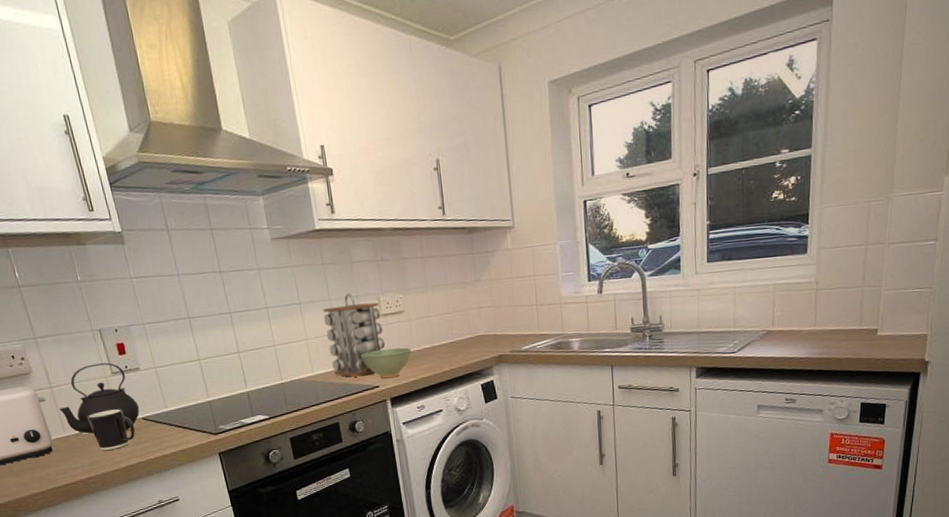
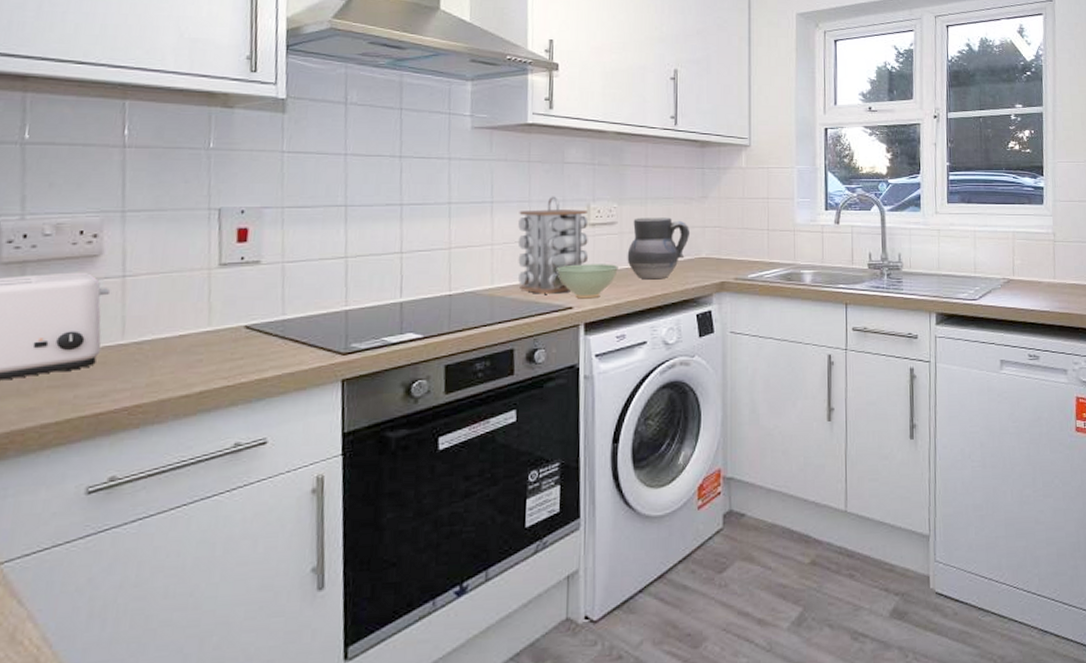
kettle: present [59,362,140,434] -> none [126,251,246,344]
mug: present [87,409,135,451] -> none [163,312,230,367]
ceramic jug: none [416,302,468,359] -> present [627,217,691,280]

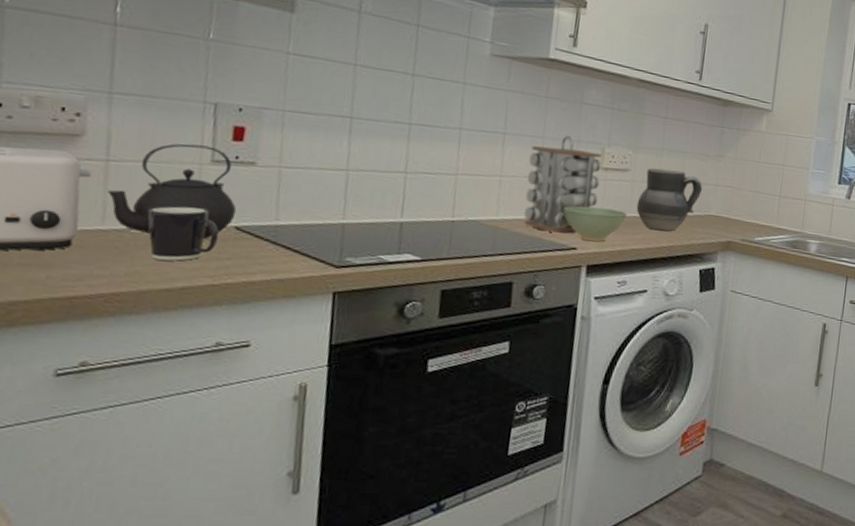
kettle: none [126,251,246,344] -> present [108,143,237,239]
mug: none [163,312,230,367] -> present [148,206,218,261]

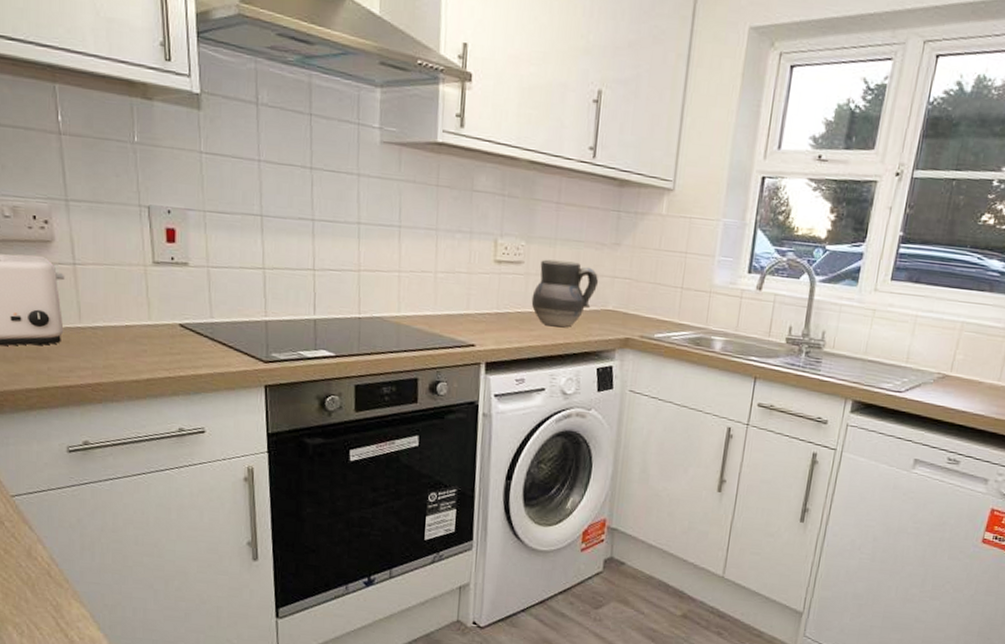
kettle: present [108,143,237,239] -> none [79,246,179,335]
mug: present [148,206,218,261] -> none [111,305,167,356]
spice rack: present [524,135,602,233] -> none [424,226,495,330]
bowl: present [564,206,627,242] -> none [461,301,522,339]

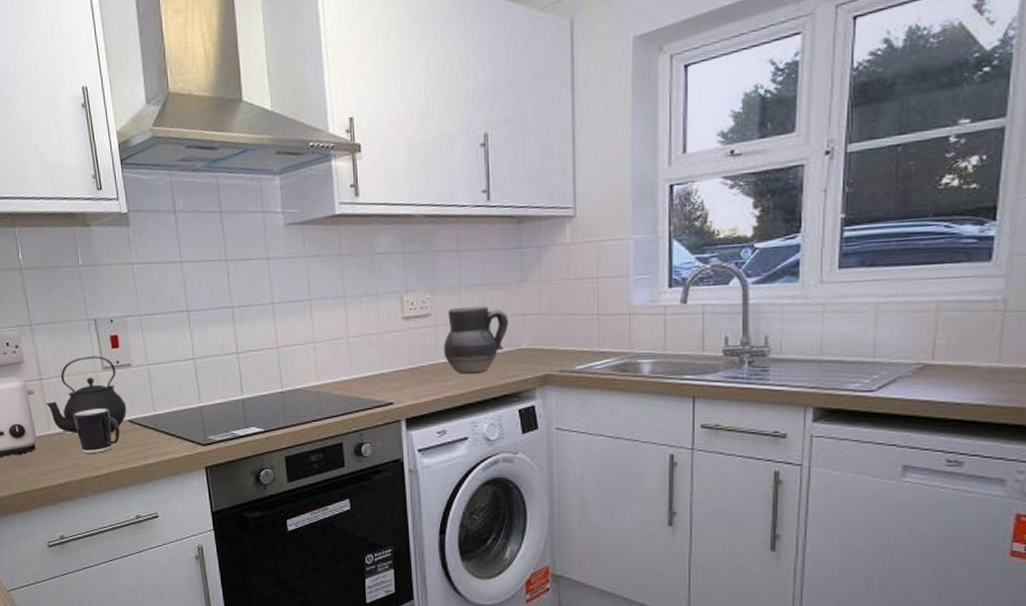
kettle: none [79,246,179,335] -> present [47,356,127,434]
mug: none [111,305,167,356] -> present [73,408,120,453]

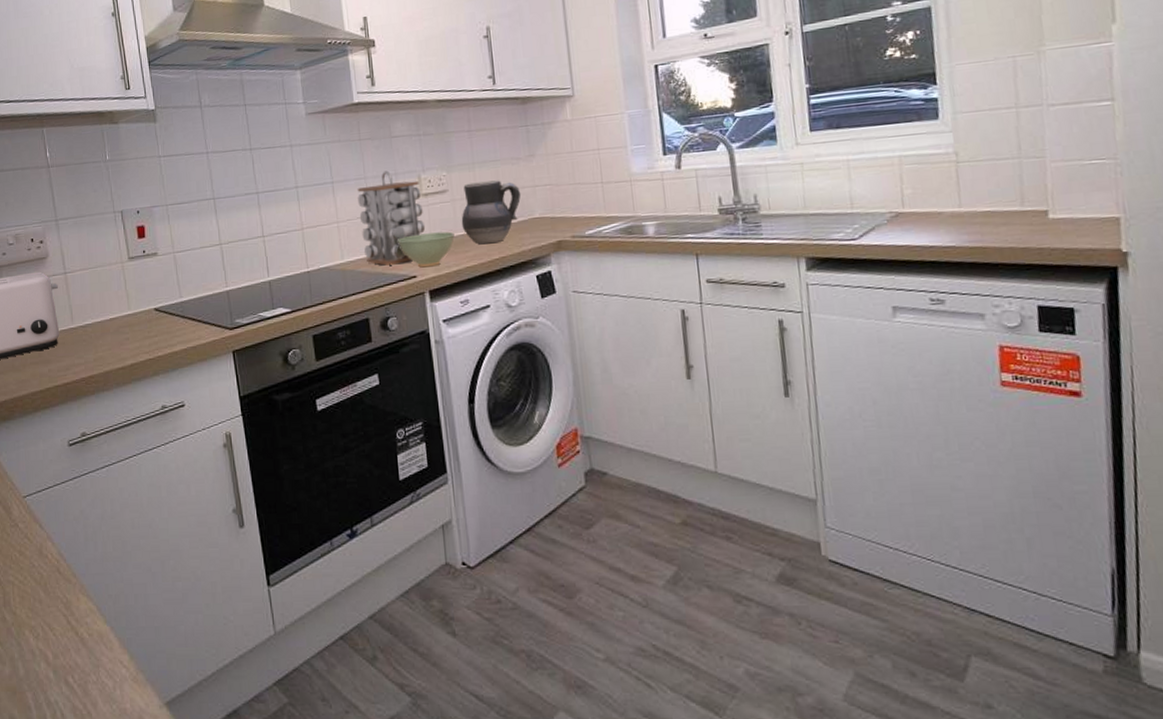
kettle: present [47,356,127,434] -> none [71,247,153,326]
mug: present [73,408,120,453] -> none [97,298,145,345]
spice rack: none [335,290,405,390] -> present [357,170,426,266]
bowl: none [376,358,435,395] -> present [398,231,455,268]

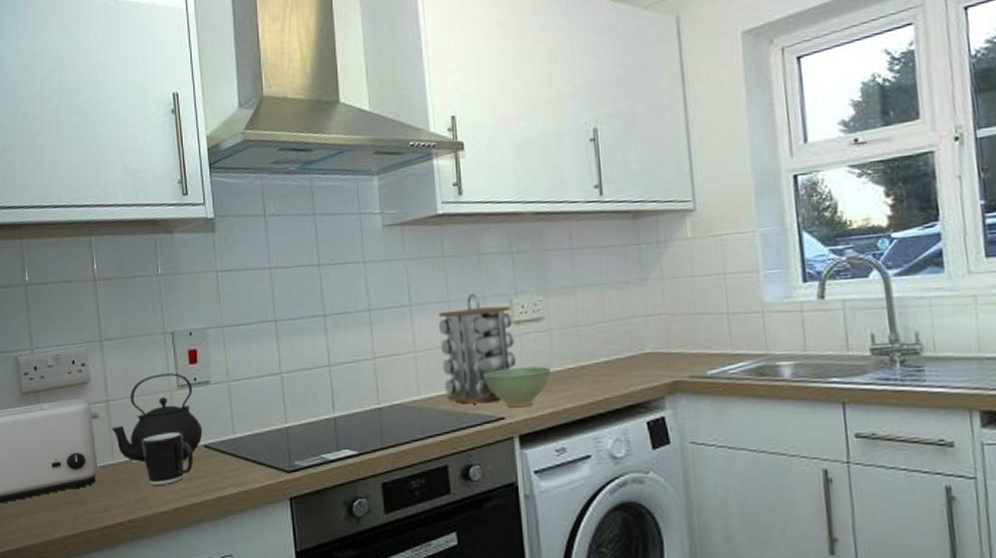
kettle: none [71,247,153,326] -> present [112,373,203,463]
mug: none [97,298,145,345] -> present [141,432,193,485]
ceramic jug: present [461,180,521,245] -> none [559,307,631,383]

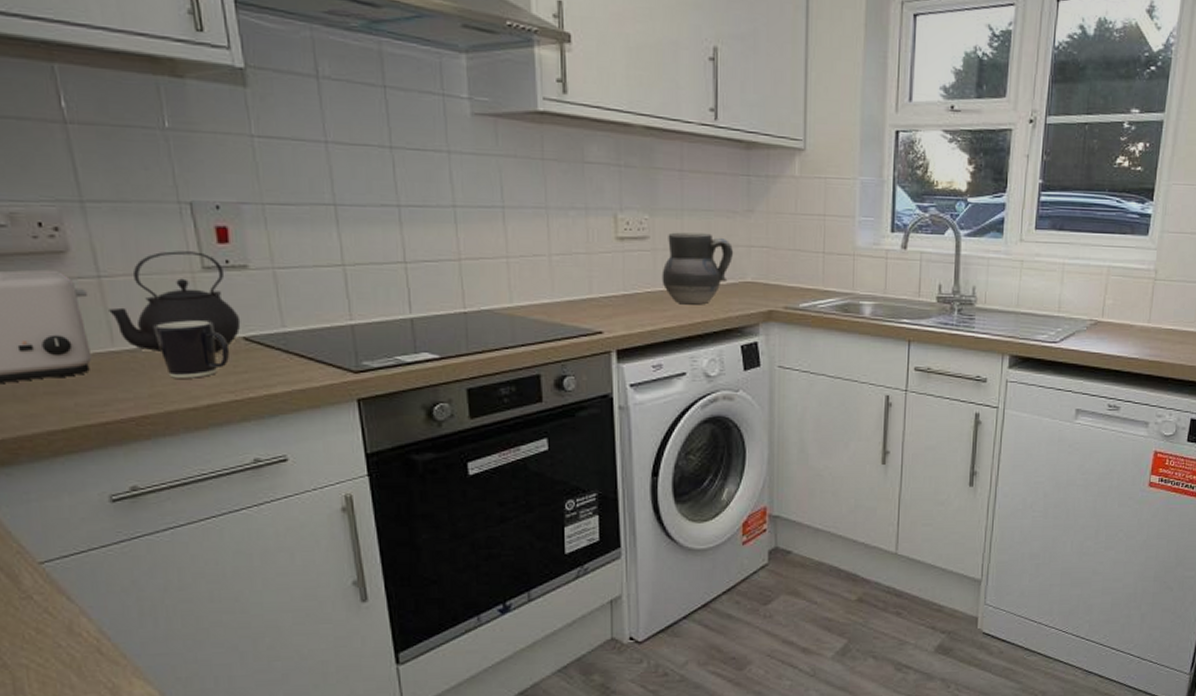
spice rack: present [438,293,517,404] -> none [535,202,618,316]
bowl: present [484,366,551,408] -> none [583,284,652,323]
ceramic jug: none [559,307,631,383] -> present [662,232,734,305]

